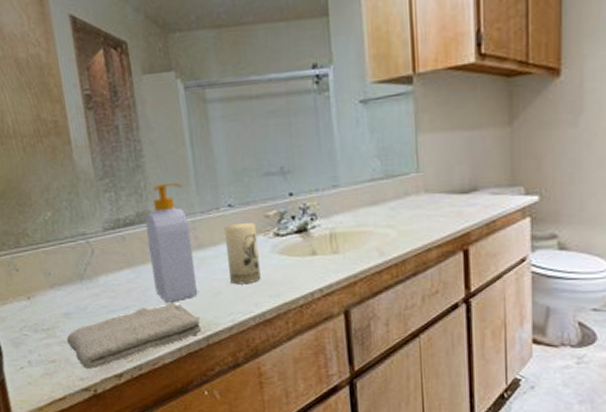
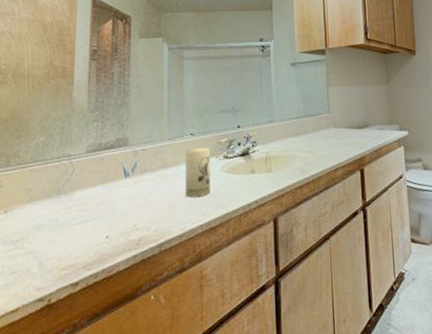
washcloth: present [66,303,202,369] -> none [32,215,156,278]
soap bottle: present [145,182,198,302] -> none [122,116,158,214]

